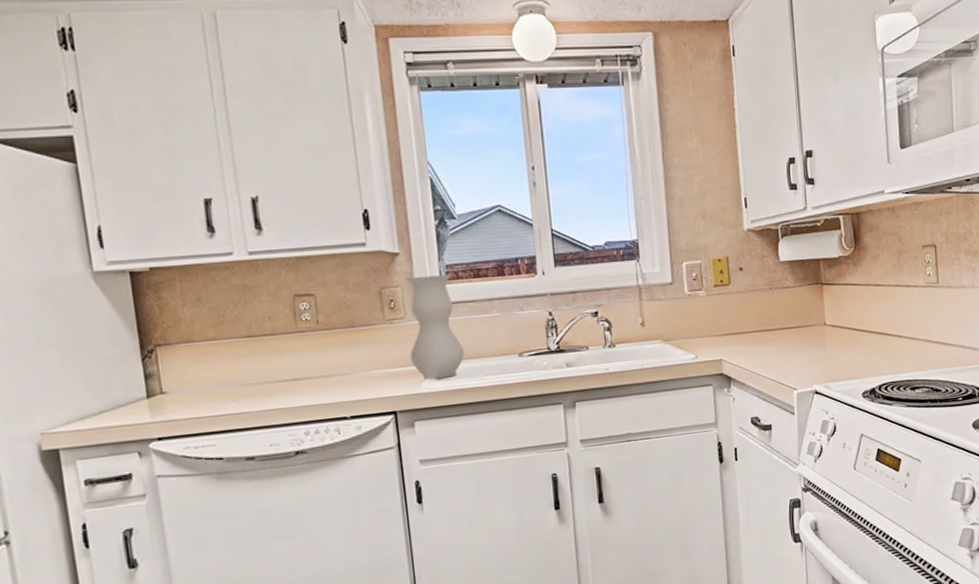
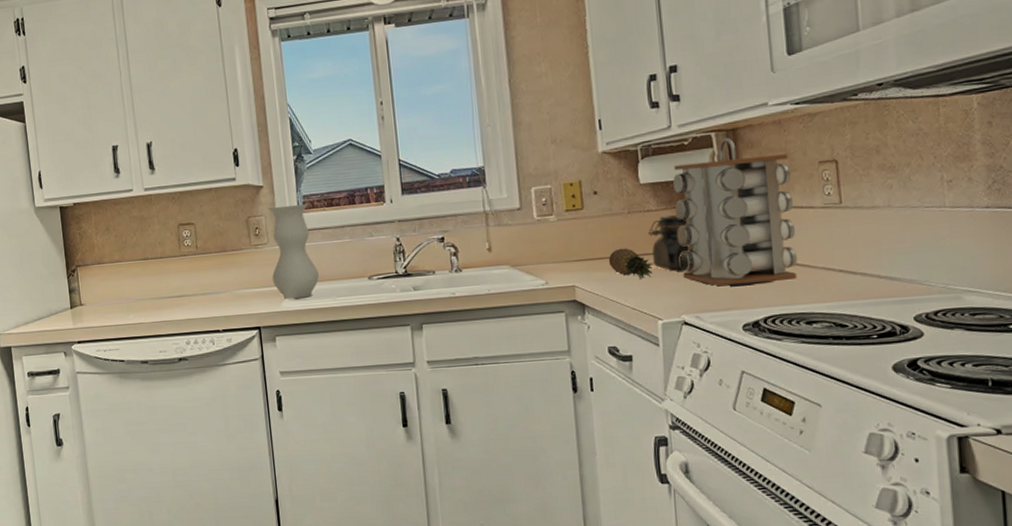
fruit: none [752,322,791,353] -> present [608,248,654,280]
jar: none [786,291,822,345] -> present [648,215,691,272]
spice rack: none [807,221,905,358] -> present [672,138,797,286]

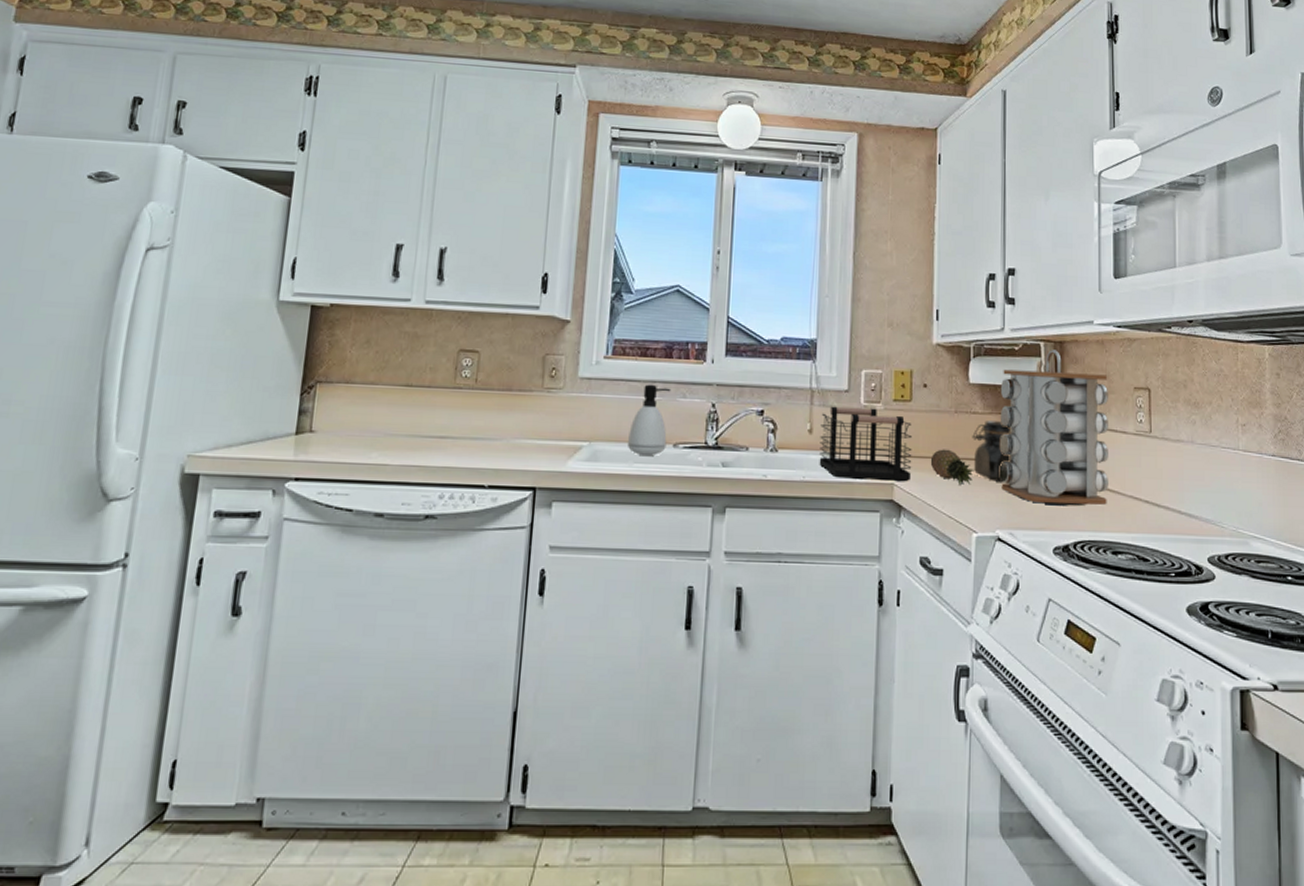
vase: present [268,203,319,300] -> none [560,346,619,459]
soap dispenser: none [328,229,363,291] -> present [628,384,671,457]
dish rack: none [497,220,591,287] -> present [819,406,913,481]

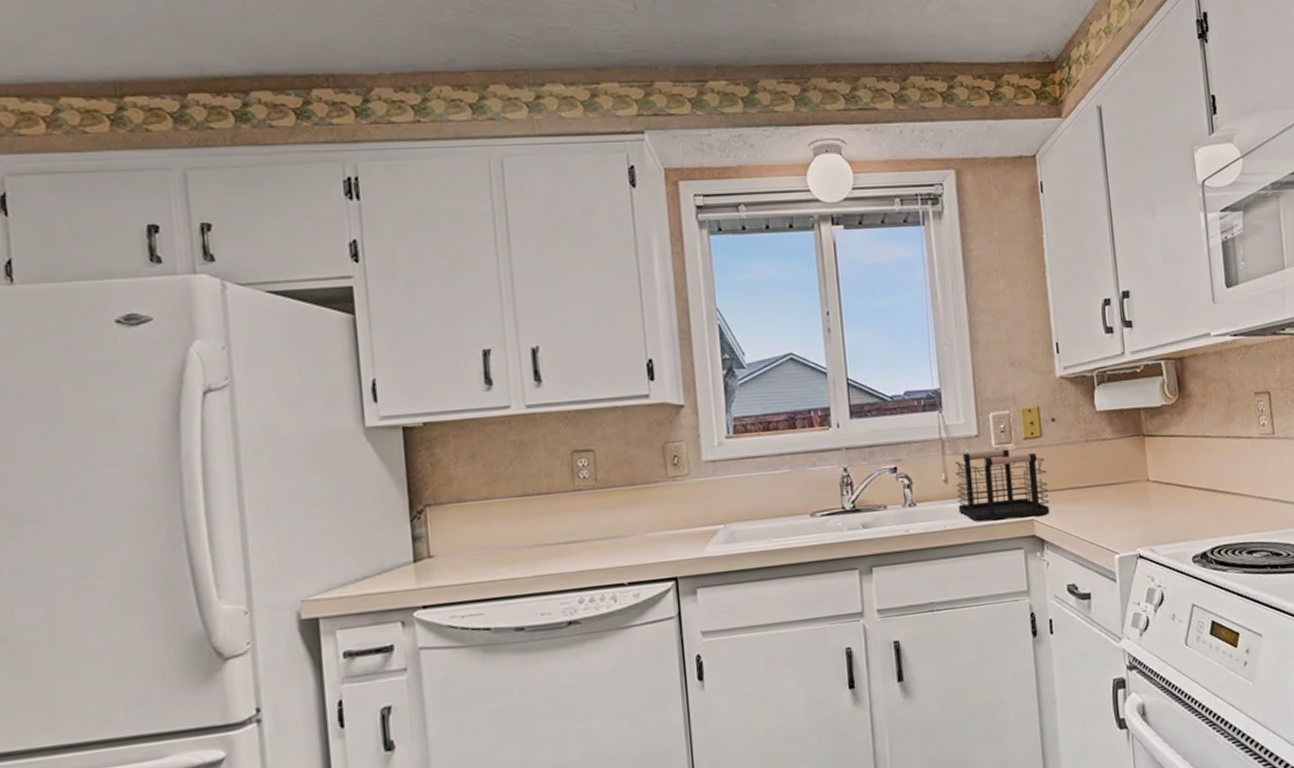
soap dispenser: present [628,384,671,457] -> none [763,457,804,531]
fruit: present [930,449,974,486] -> none [1066,478,1110,512]
jar: present [972,421,1012,482] -> none [1104,444,1145,503]
spice rack: present [999,350,1109,507] -> none [1126,366,1239,517]

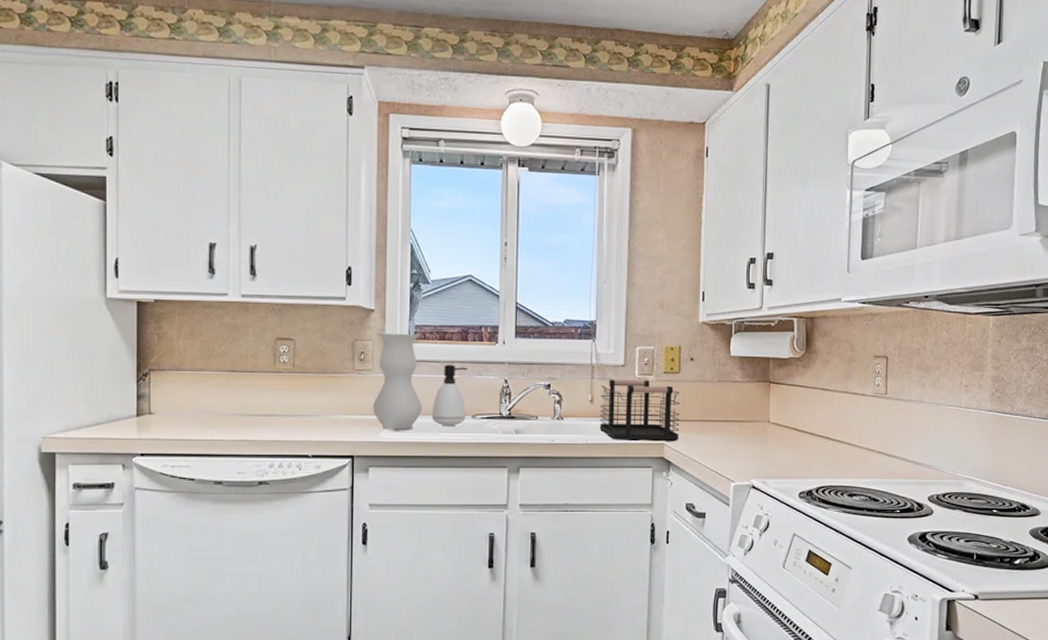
vase: none [690,426,752,543] -> present [372,332,422,430]
soap dispenser: none [763,457,804,531] -> present [432,364,468,427]

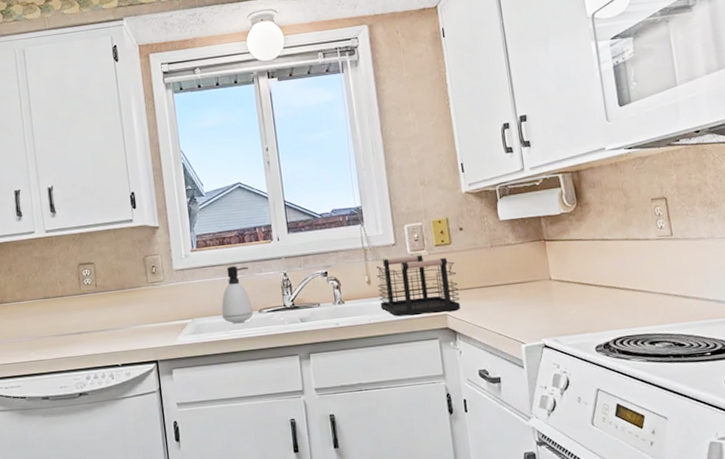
vase: present [372,332,422,430] -> none [164,242,213,334]

